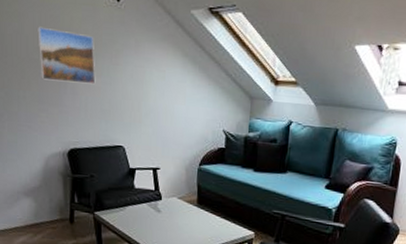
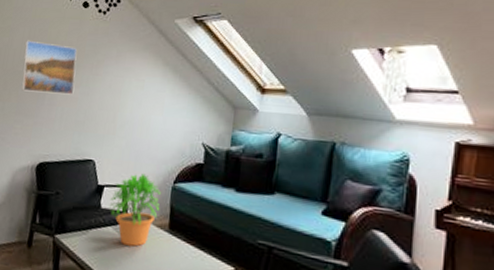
potted plant: none [143,157,188,219] -> present [110,173,161,247]

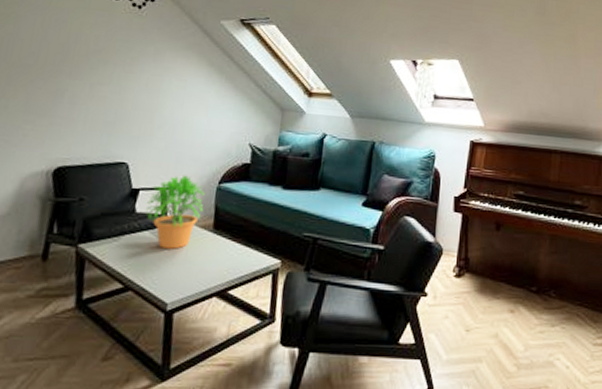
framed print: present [21,40,77,95] -> none [32,30,106,94]

